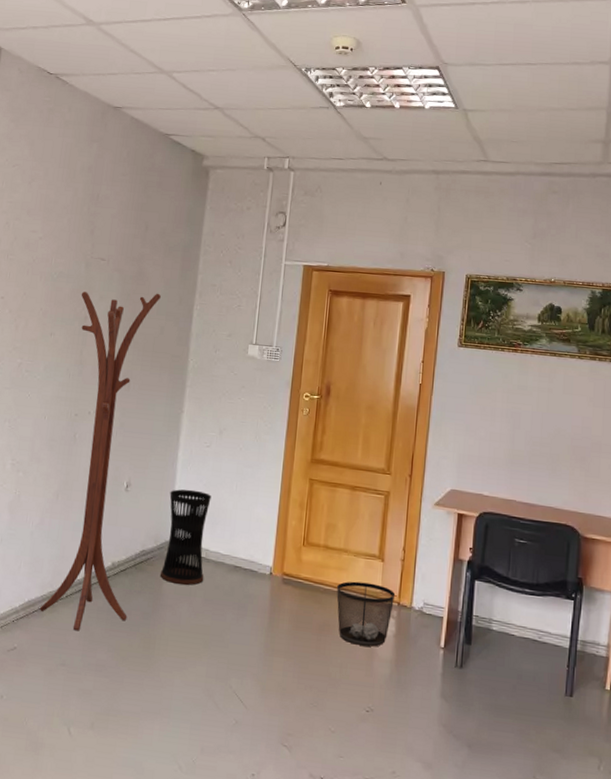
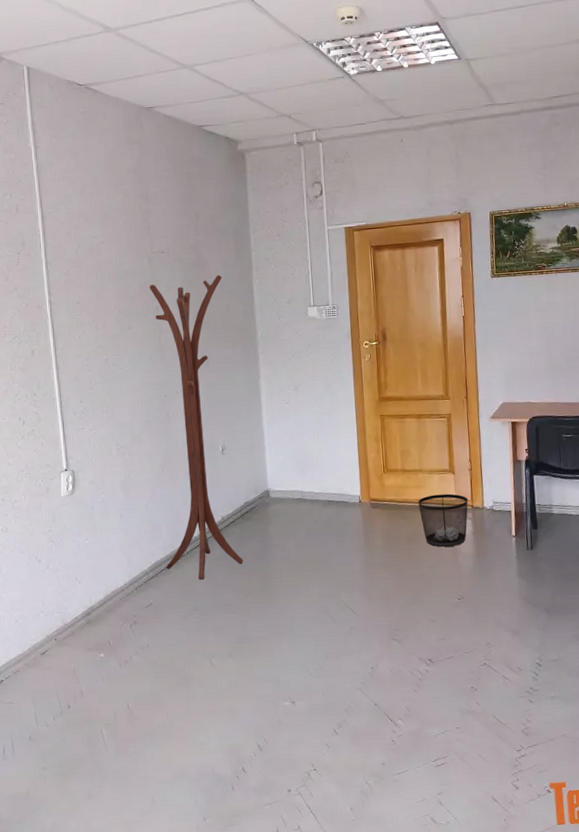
umbrella stand: present [160,489,211,585] -> none [261,442,304,525]

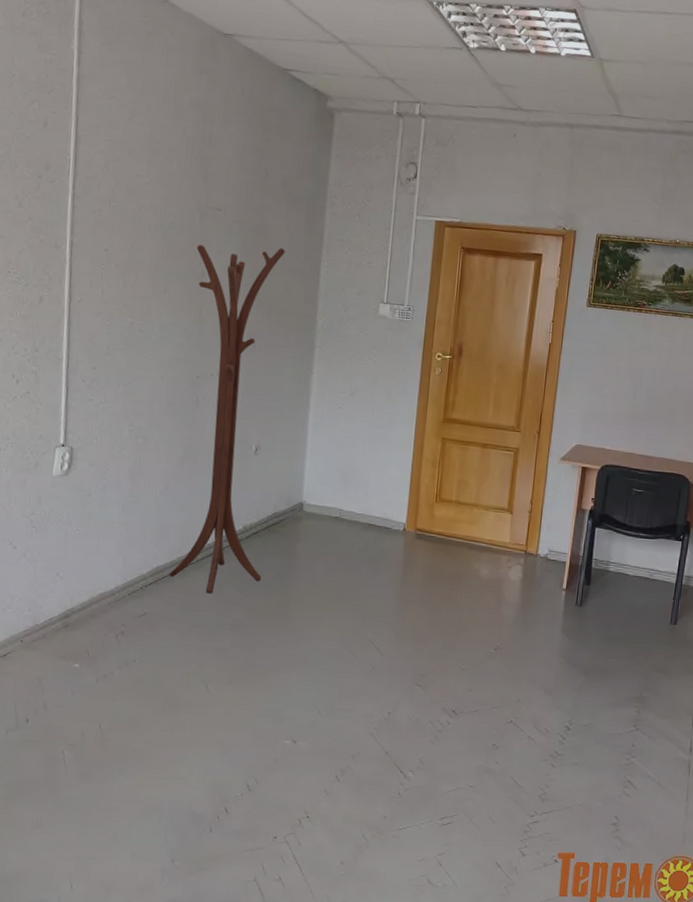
waste bin: present [417,493,469,547] -> none [467,533,523,592]

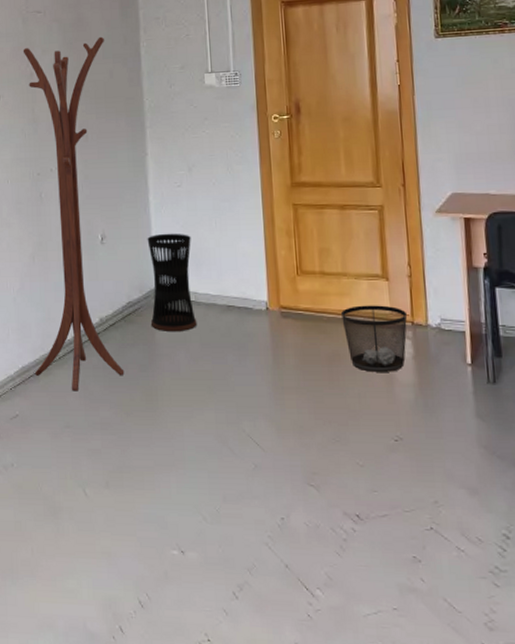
umbrella stand: none [294,451,344,544] -> present [147,233,197,331]
waste bin: none [467,533,523,592] -> present [340,305,408,372]

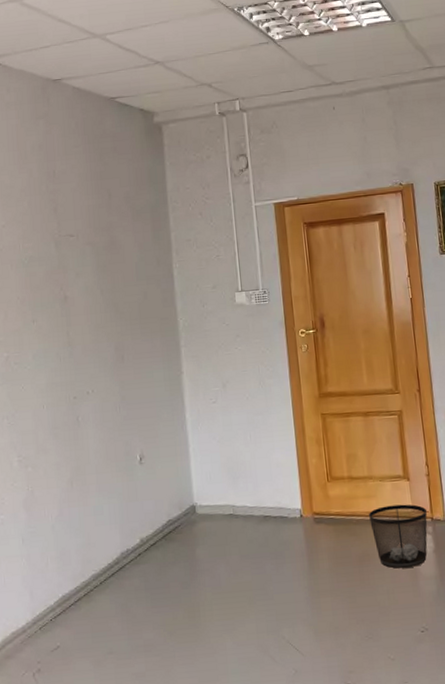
coatrack: present [23,36,125,392] -> none [56,258,167,616]
umbrella stand: present [147,233,197,331] -> none [185,448,236,547]

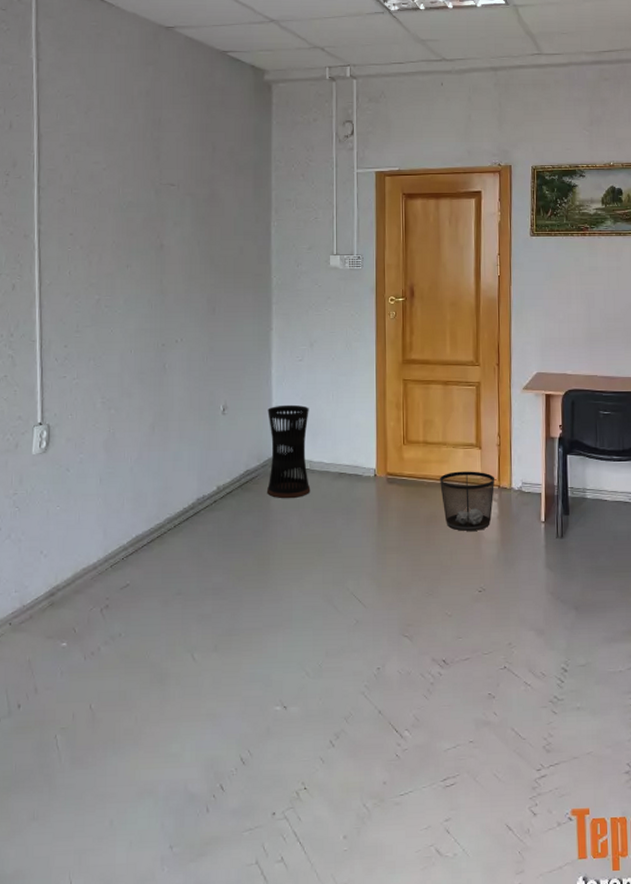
umbrella stand: none [185,448,236,547] -> present [267,404,311,498]

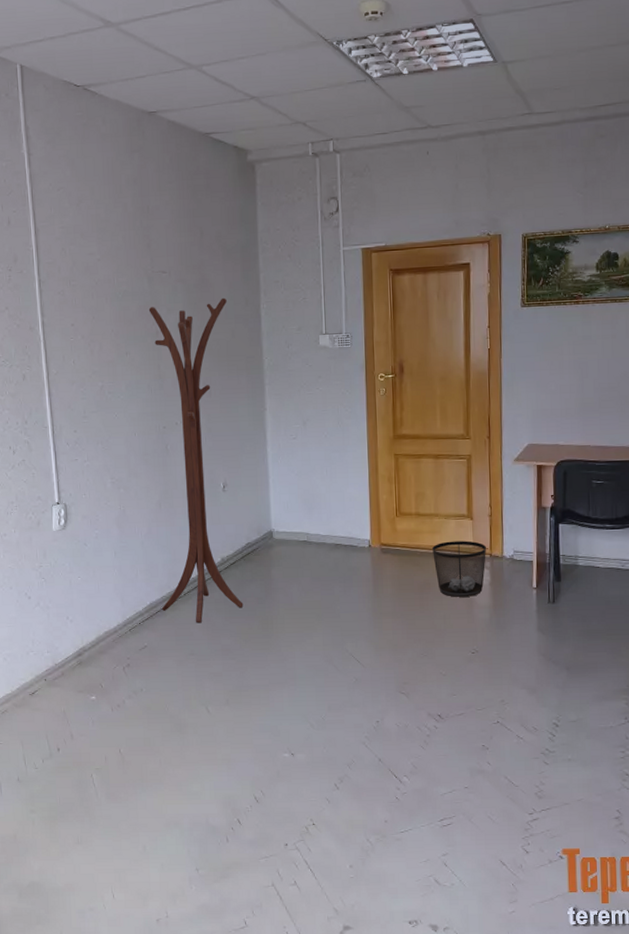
coatrack: none [148,213,239,559] -> present [148,297,244,623]
umbrella stand: present [267,404,311,498] -> none [265,480,309,568]

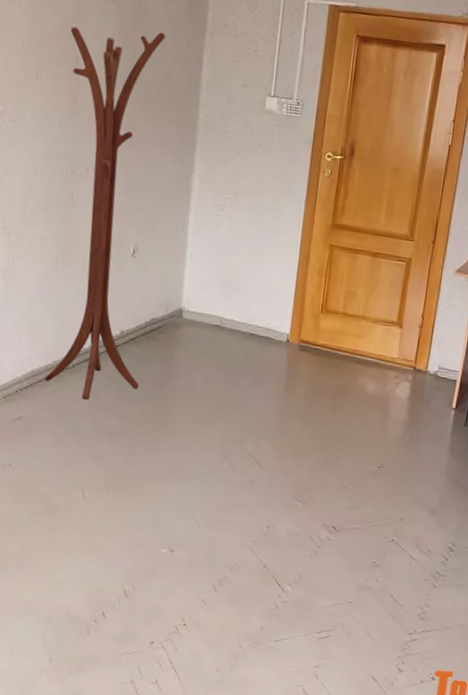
waste bin: present [431,540,487,597] -> none [353,347,412,409]

